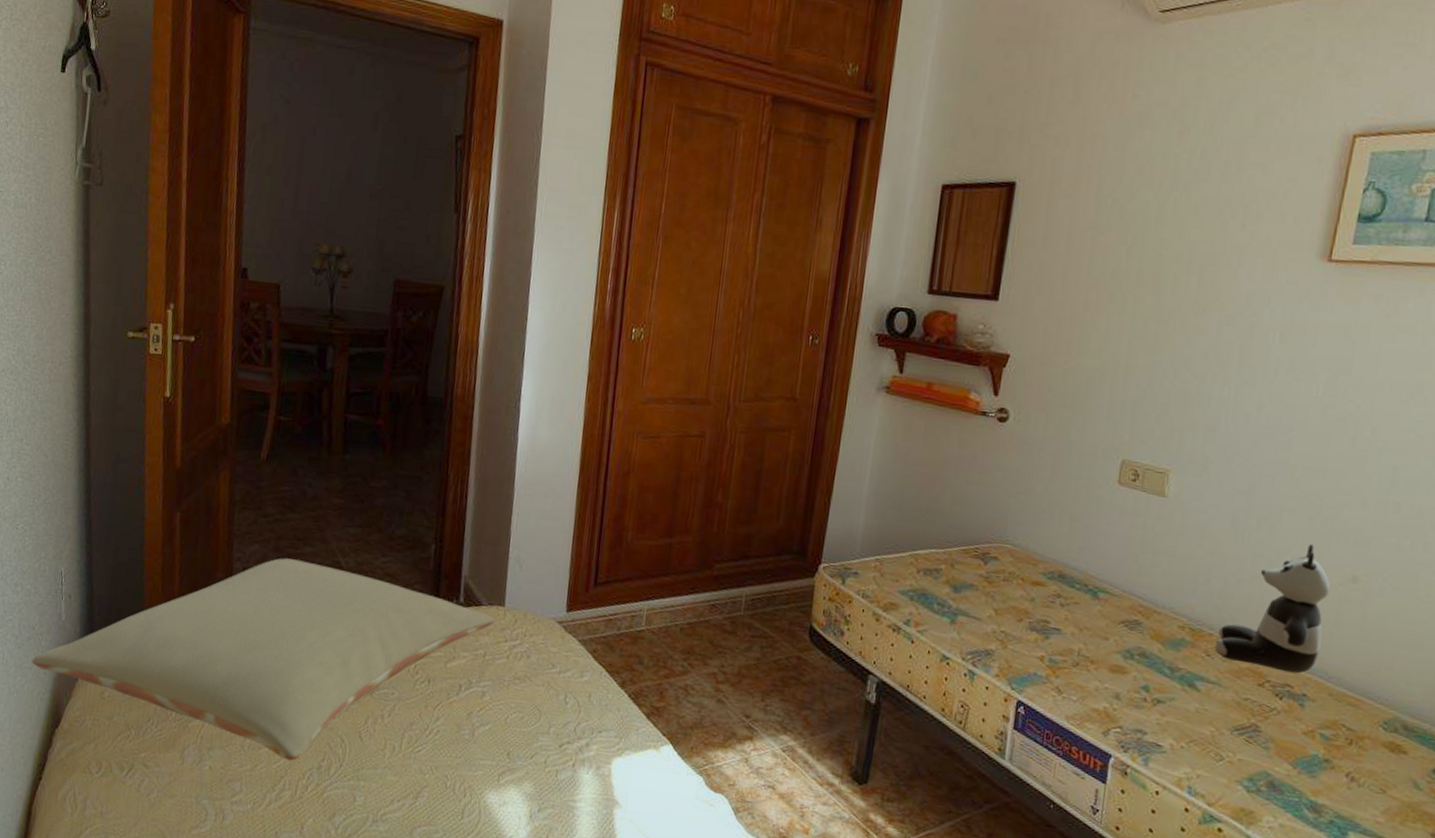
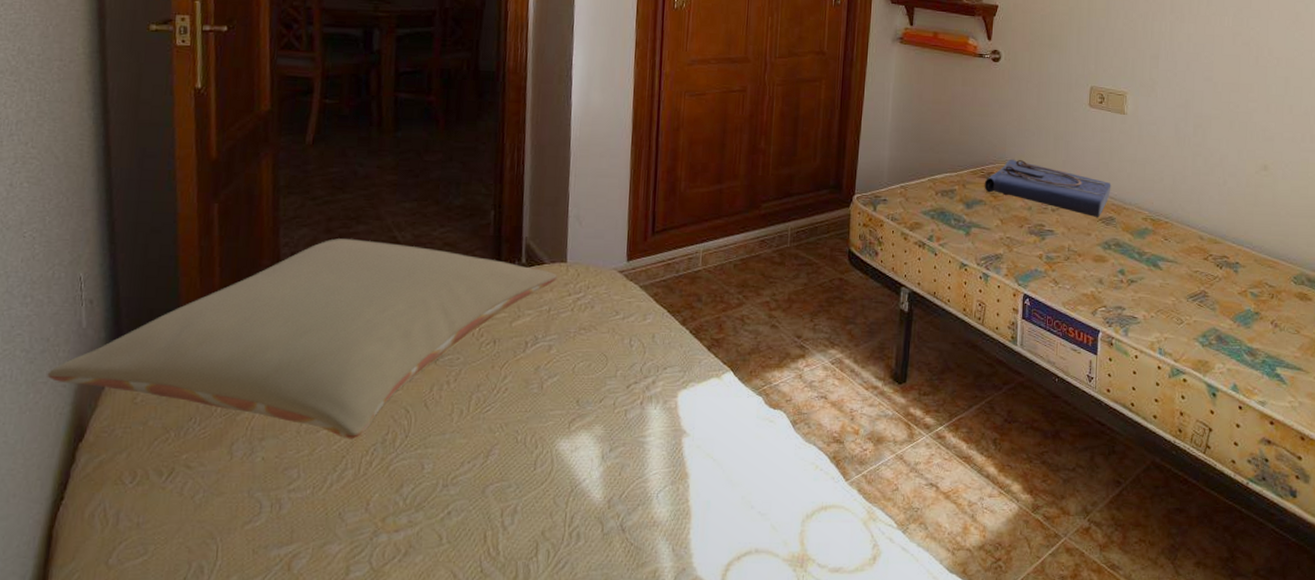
tote bag: none [977,539,1140,620] -> present [984,159,1111,218]
stuffed animal: present [1214,544,1331,674] -> none [1170,143,1249,247]

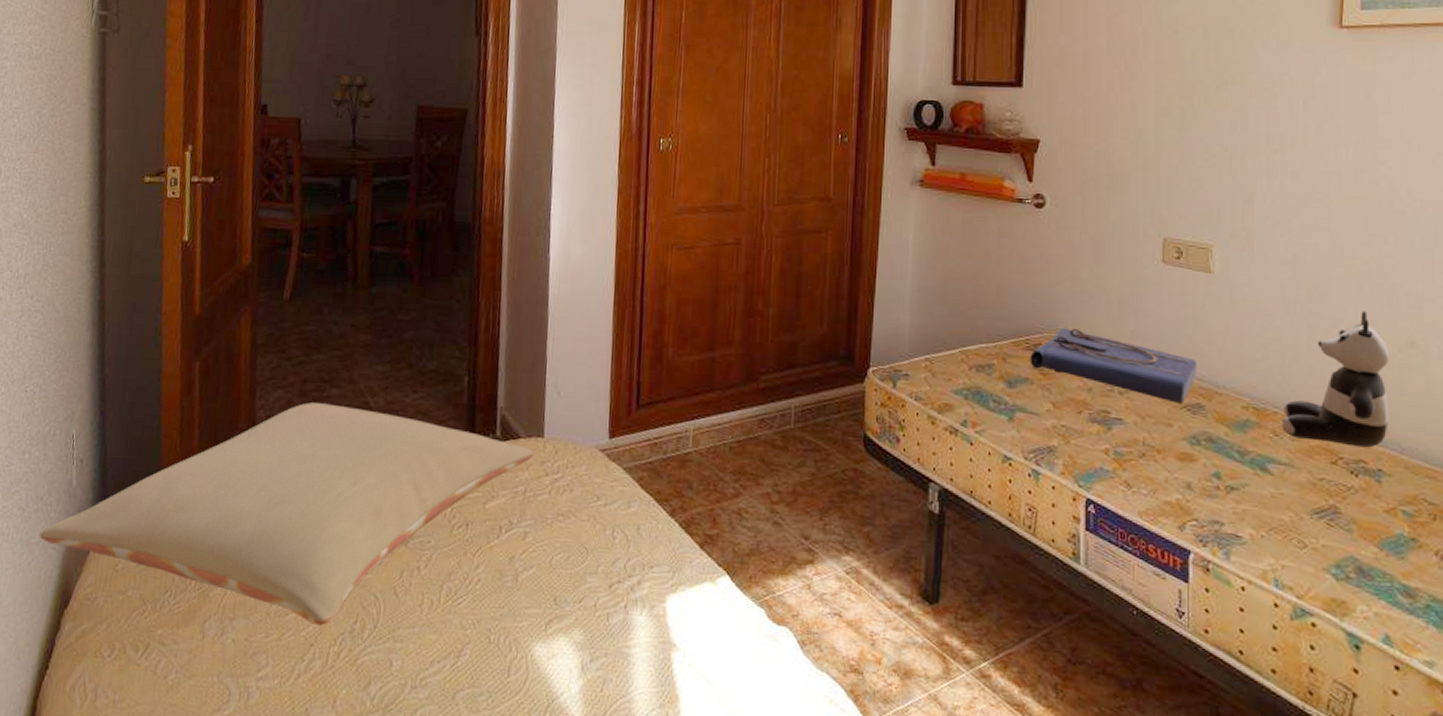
stuffed animal: none [1170,143,1249,247] -> present [1281,311,1390,448]

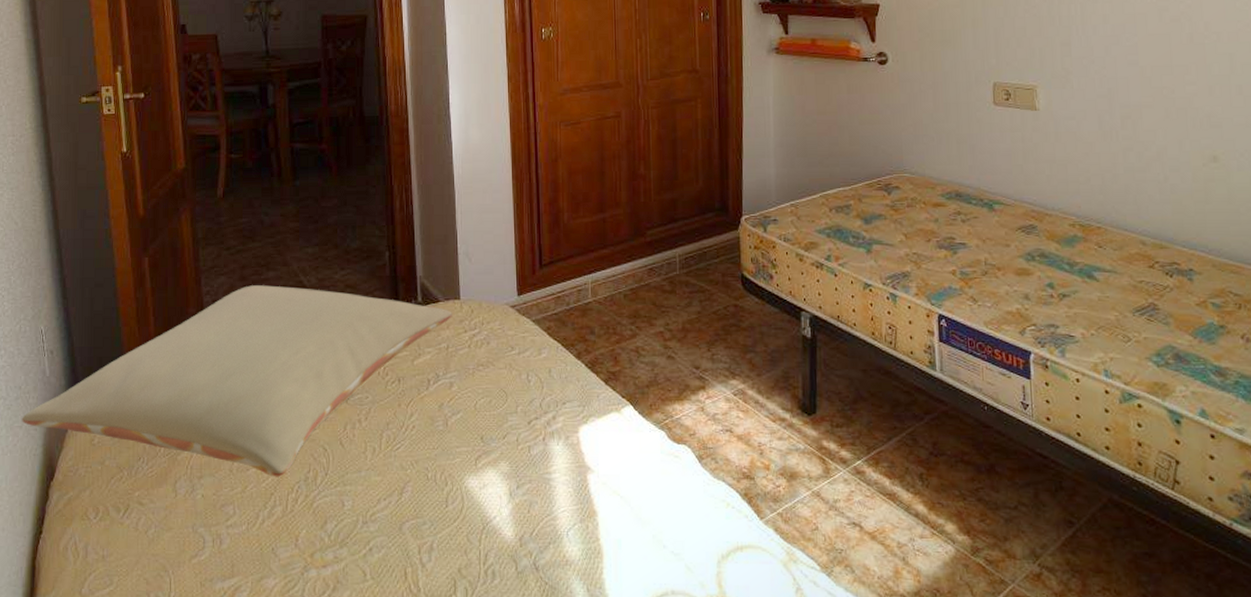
tote bag: present [1030,327,1197,405] -> none [882,167,1029,227]
stuffed animal: present [1281,311,1390,448] -> none [1104,133,1197,252]

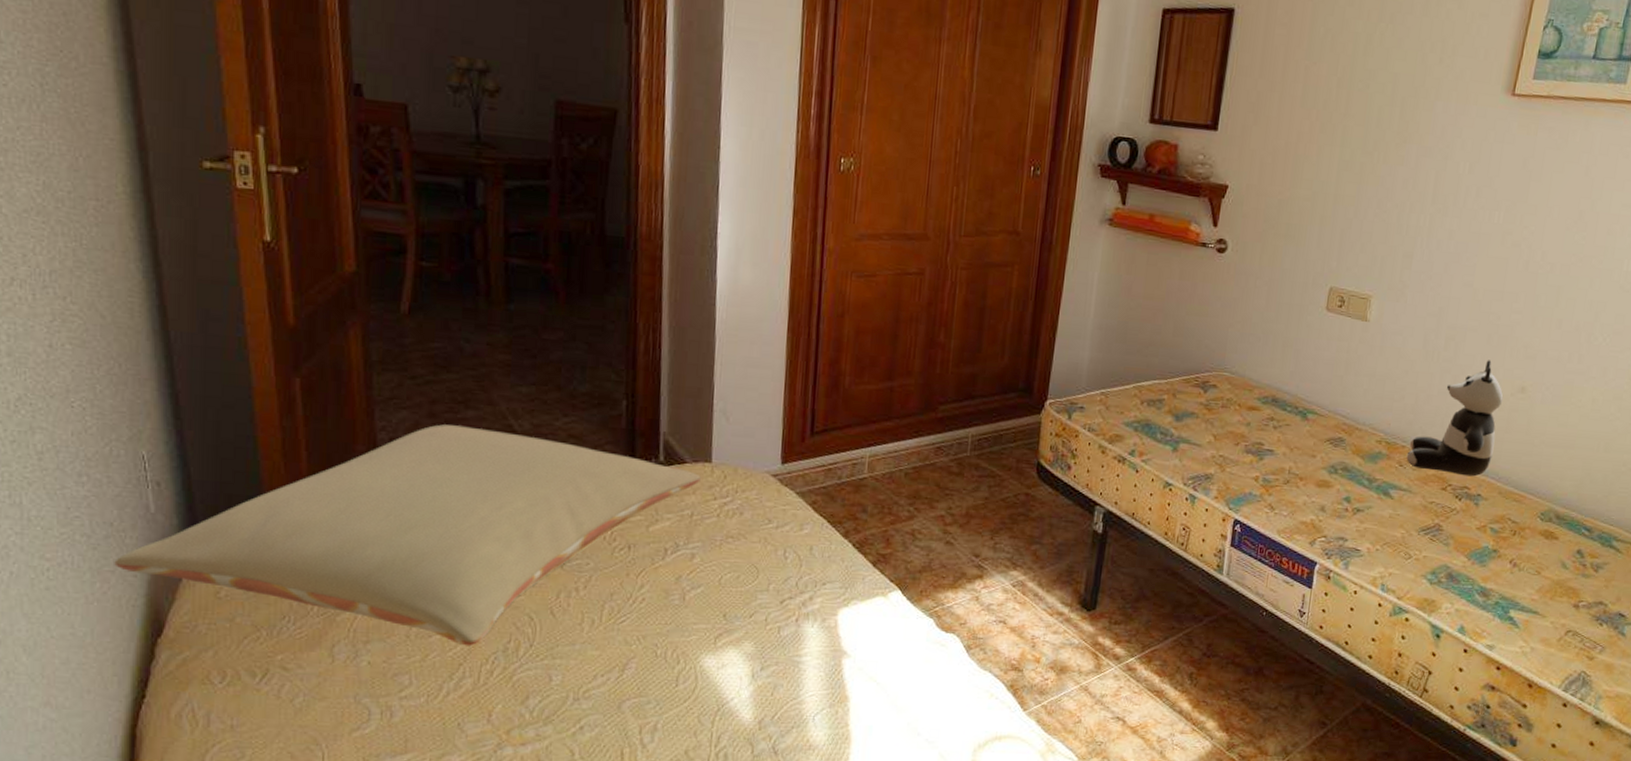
stuffed animal: none [1104,133,1197,252] -> present [1406,360,1504,477]

